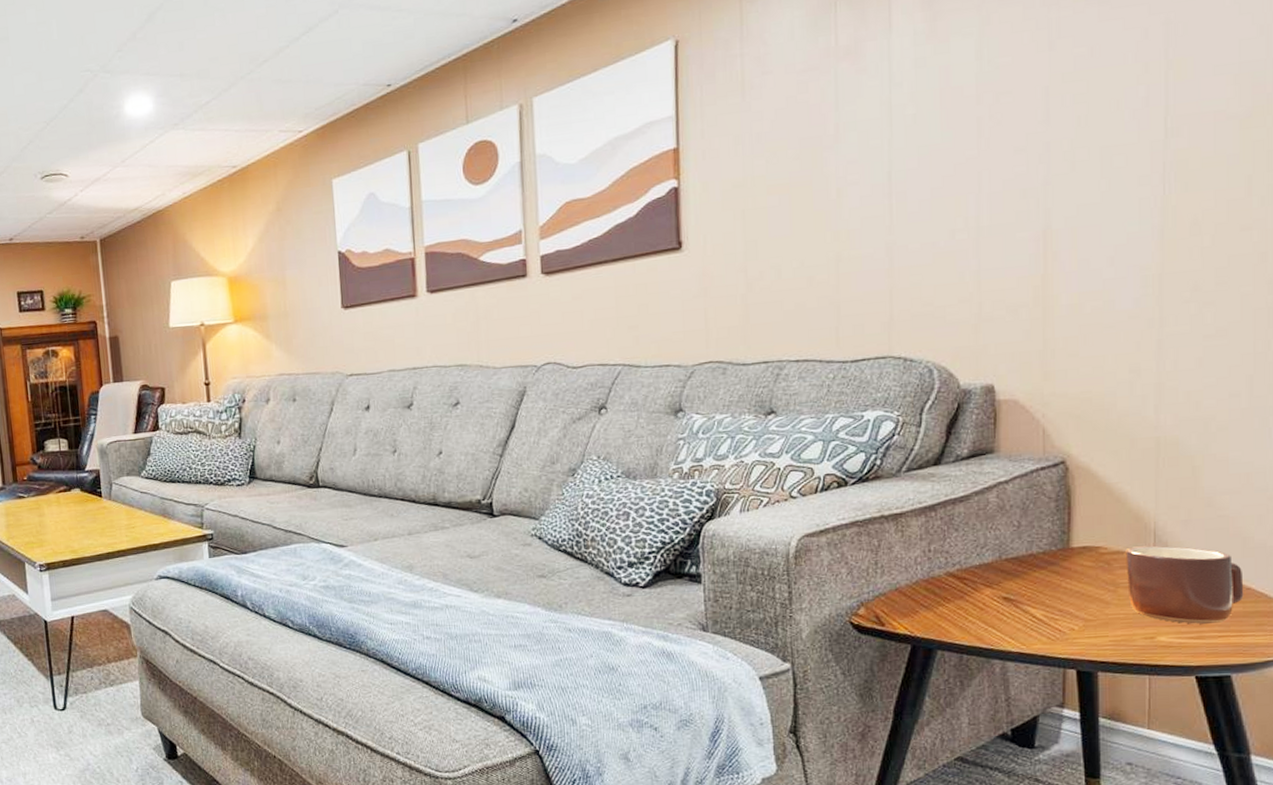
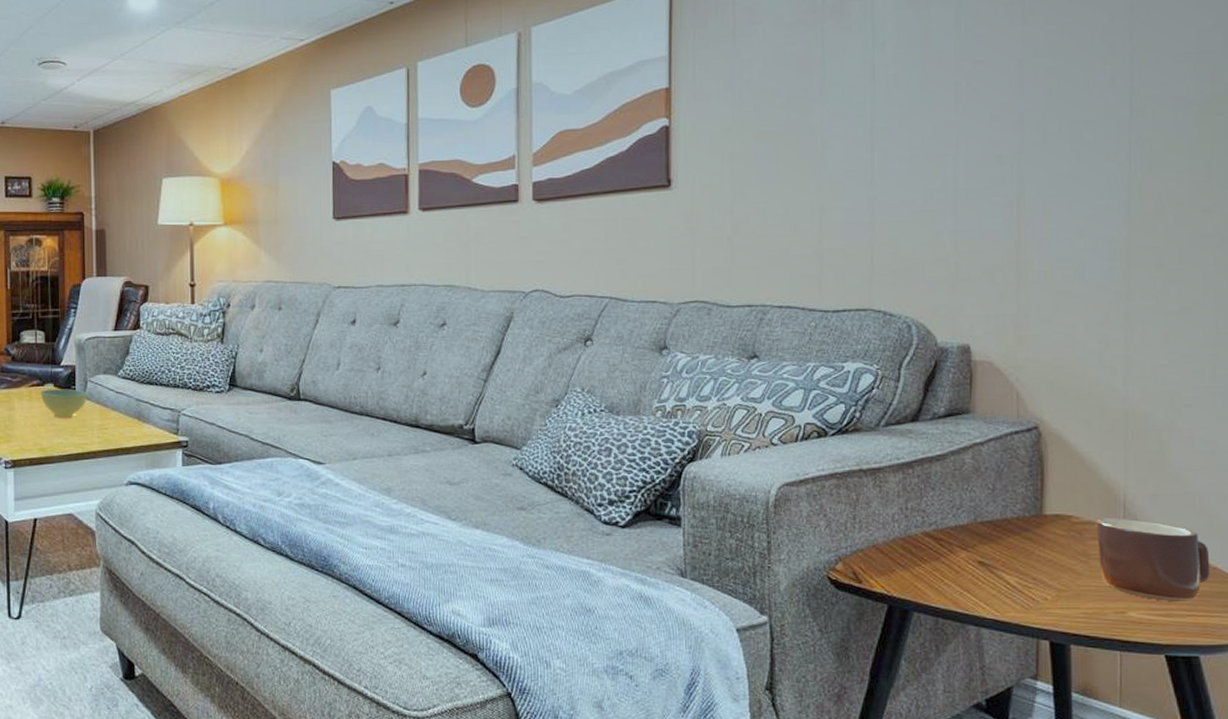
bowl: none [68,492,115,522] -> present [40,389,89,419]

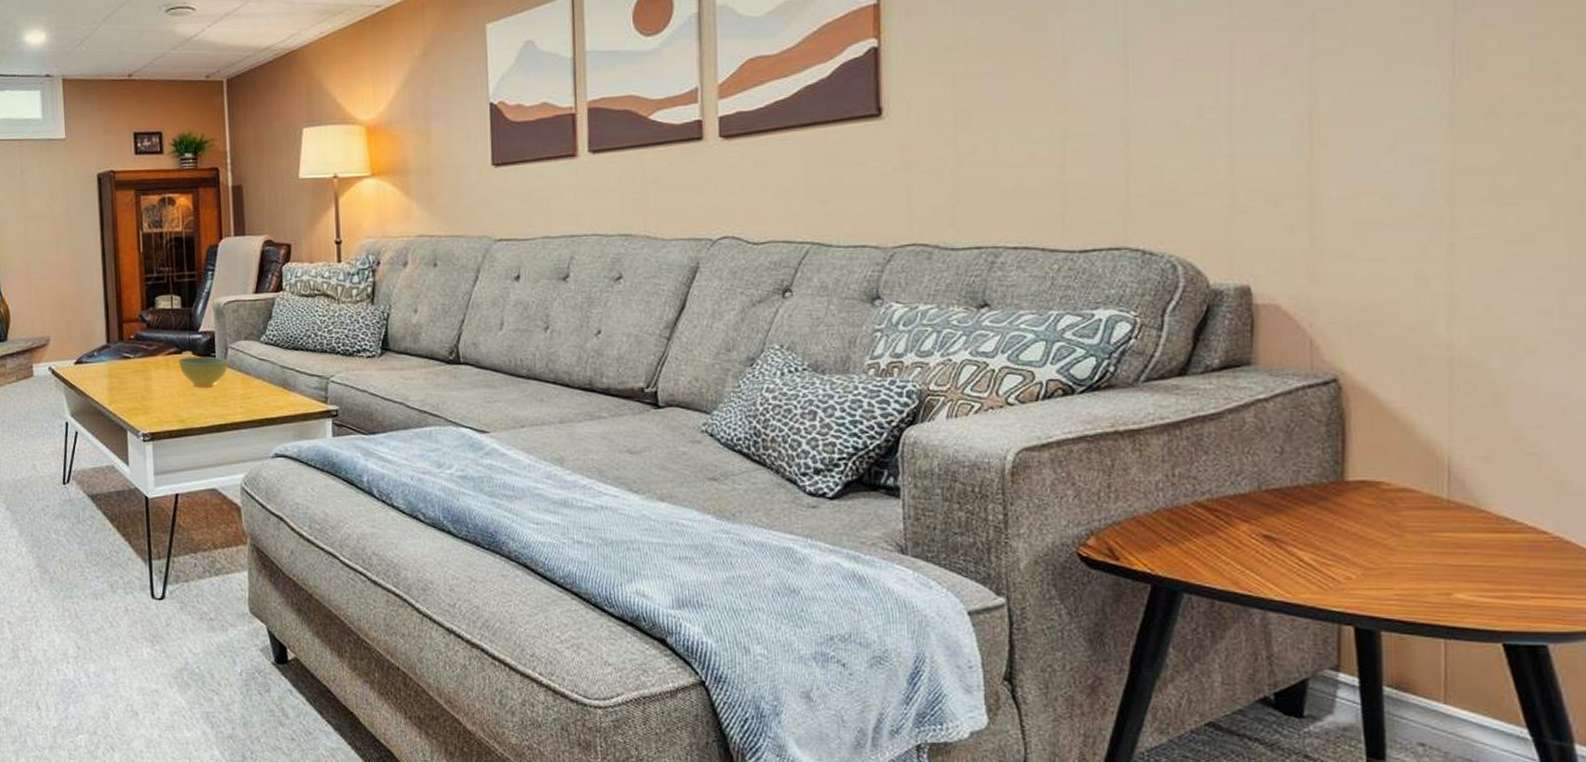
mug: present [1096,518,1211,603] -> none [1413,484,1562,583]

